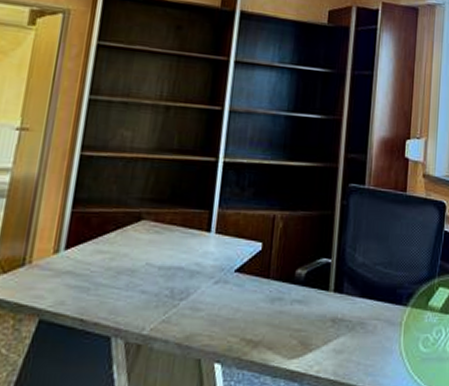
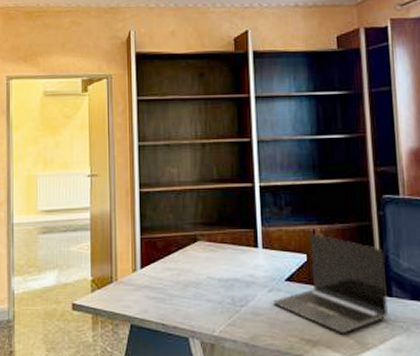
laptop: none [216,219,341,334] -> present [272,233,389,334]

